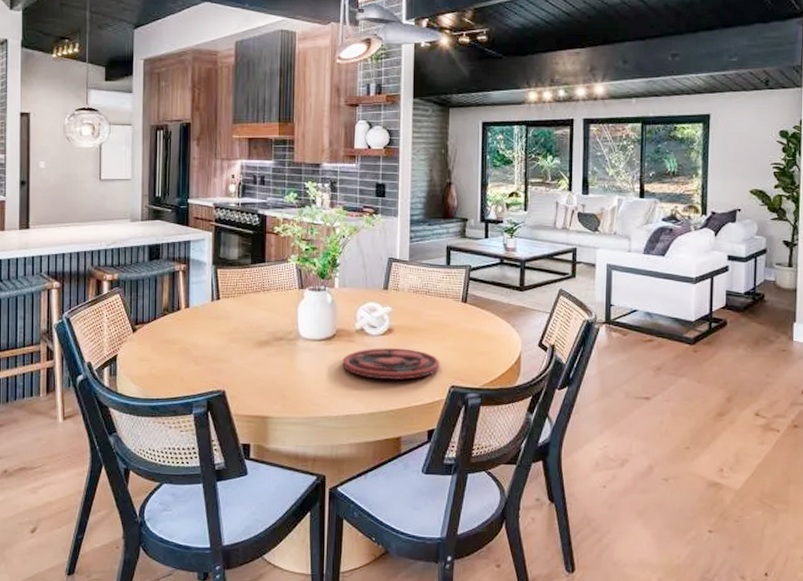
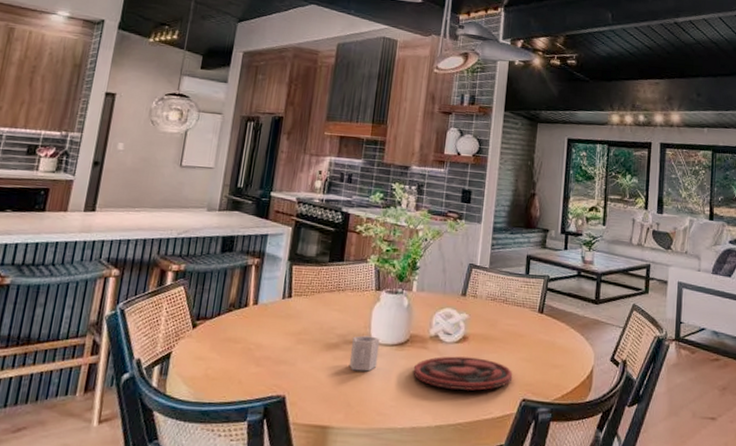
cup: none [280,332,308,366] -> present [349,335,380,372]

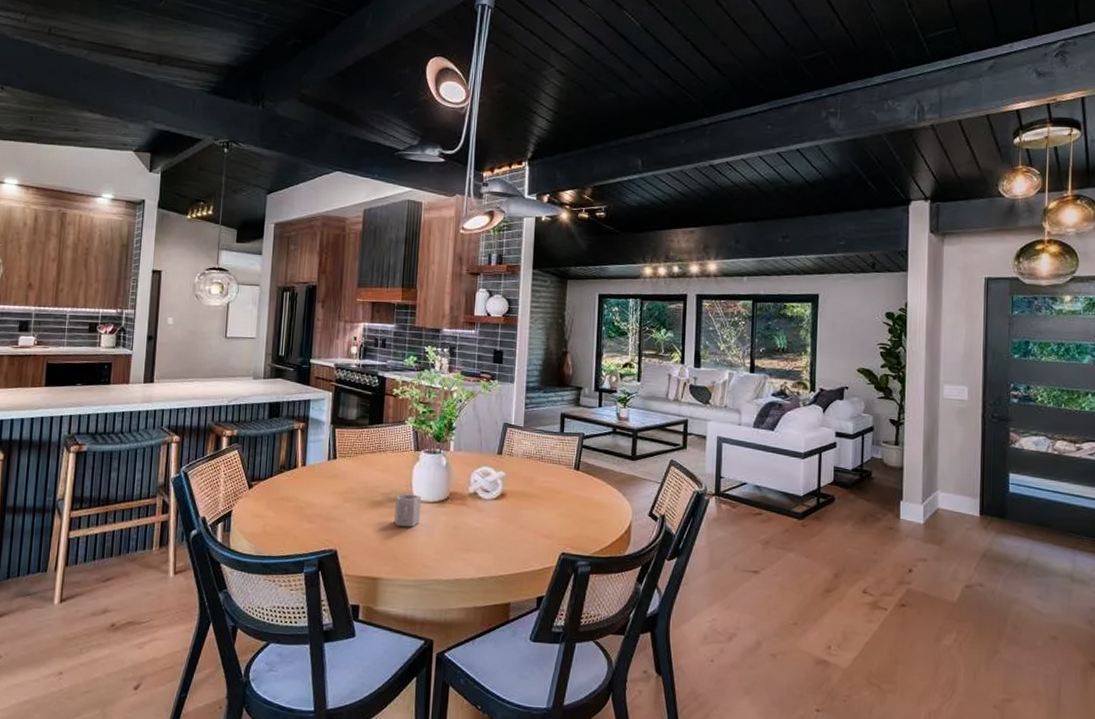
plate: present [413,356,513,391] -> none [454,512,552,545]

